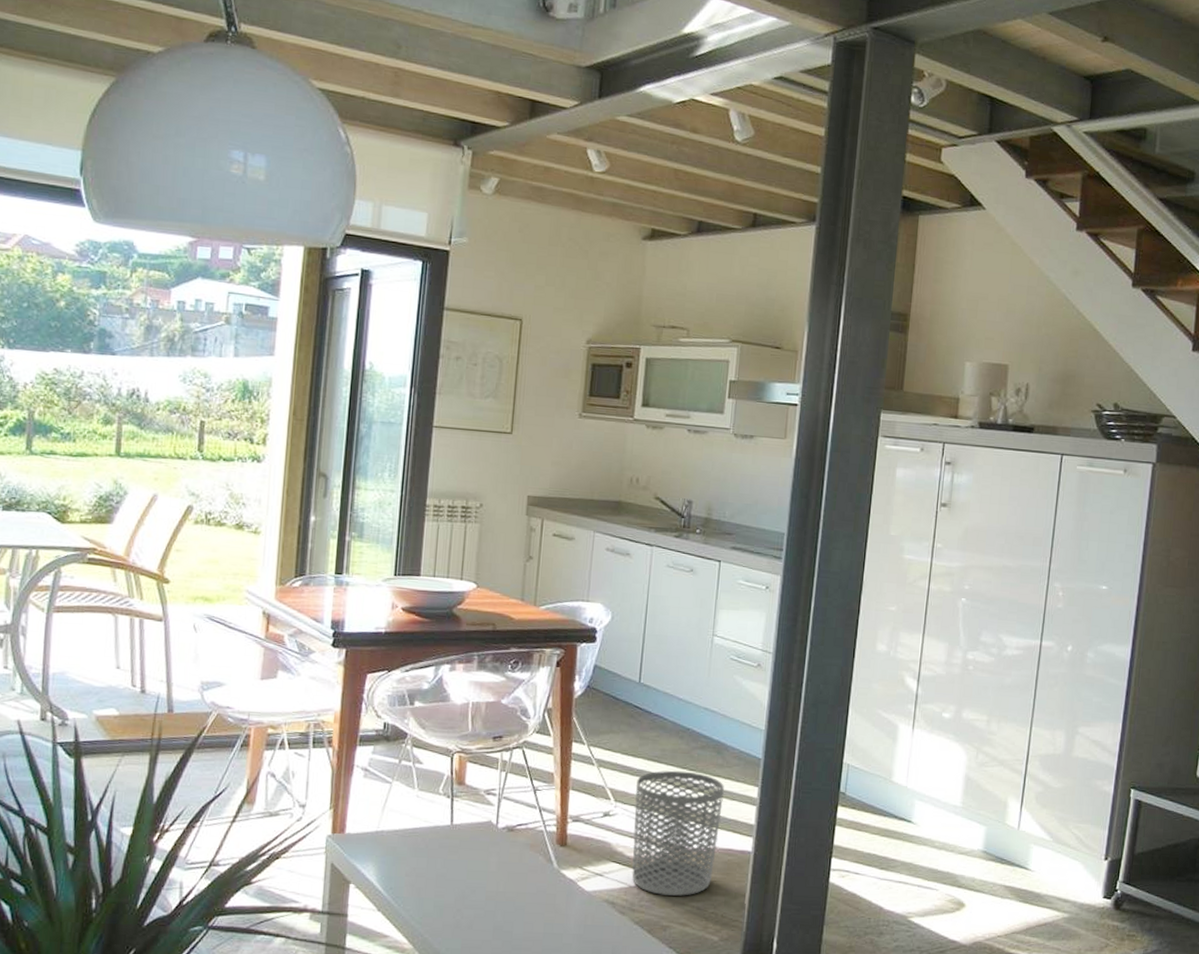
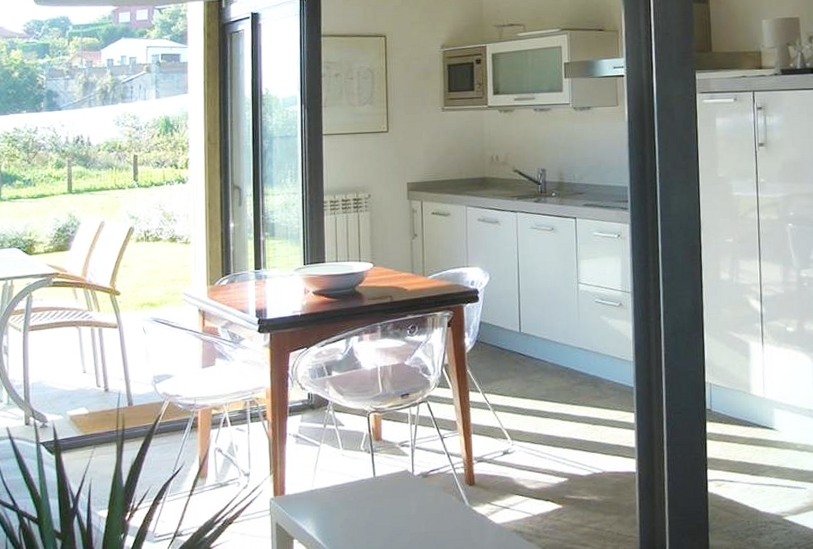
waste bin: present [632,770,724,896] -> none [527,406,605,520]

